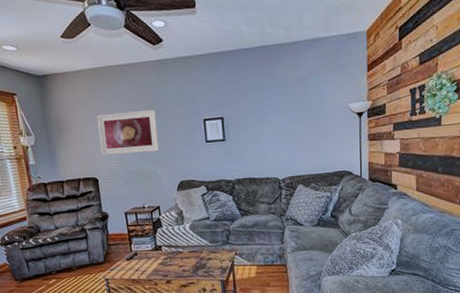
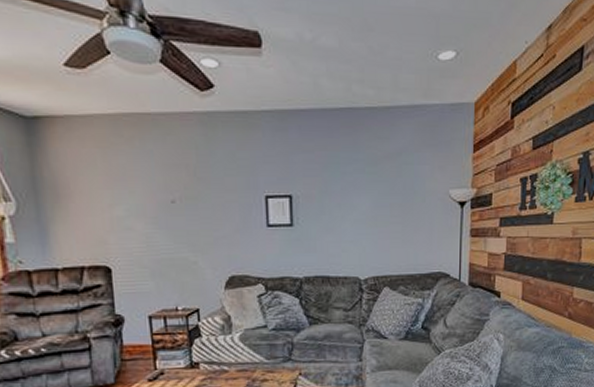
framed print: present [96,110,160,156] -> none [113,178,203,237]

